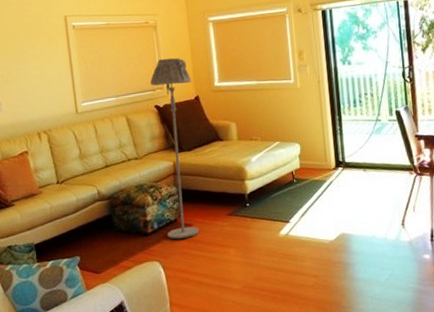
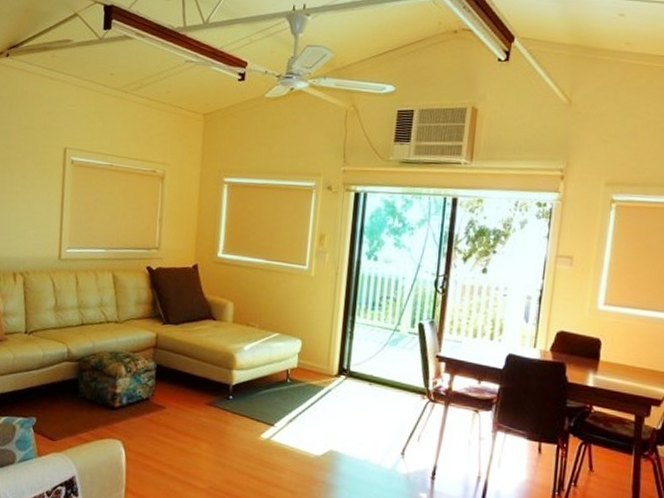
floor lamp: present [150,57,200,240] -> none [135,215,193,421]

